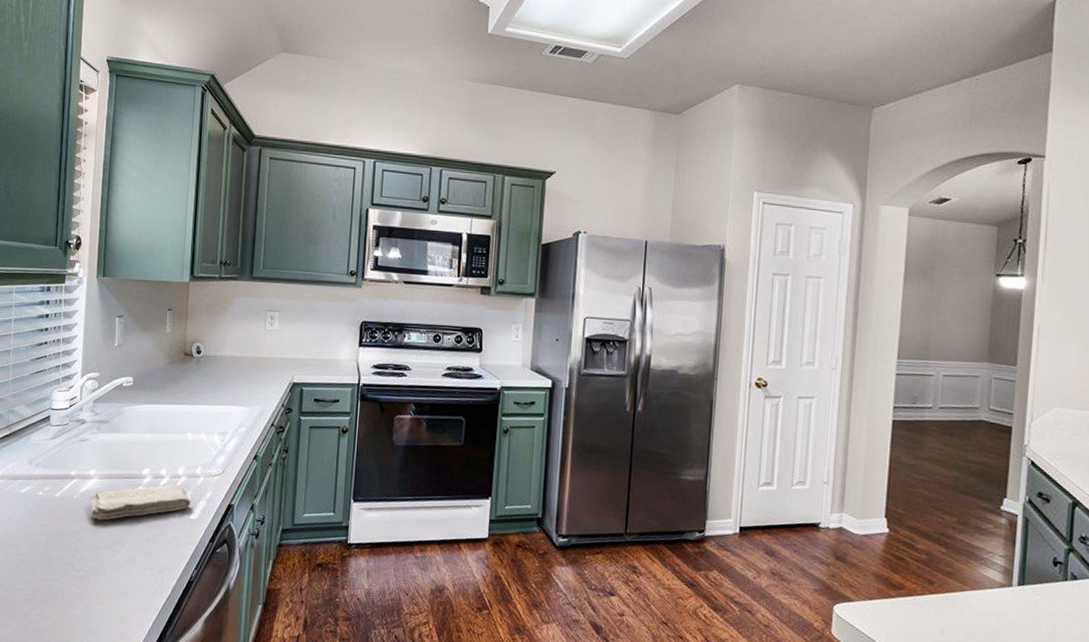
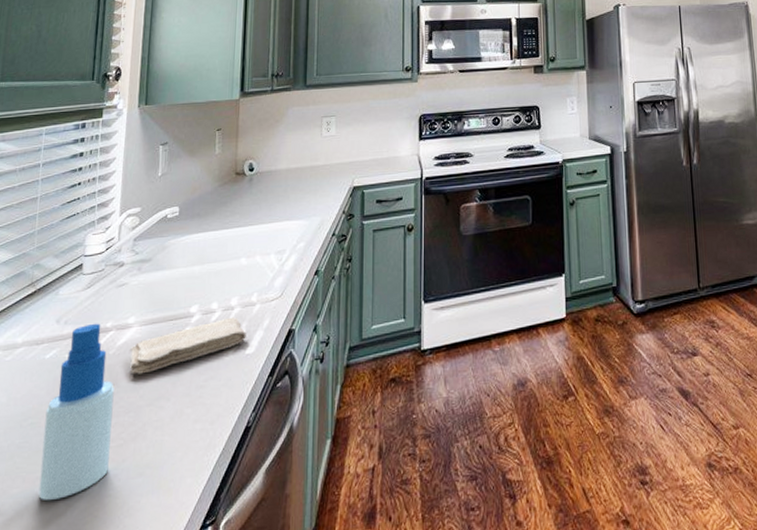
spray bottle: none [18,469,78,610] -> present [38,323,114,500]

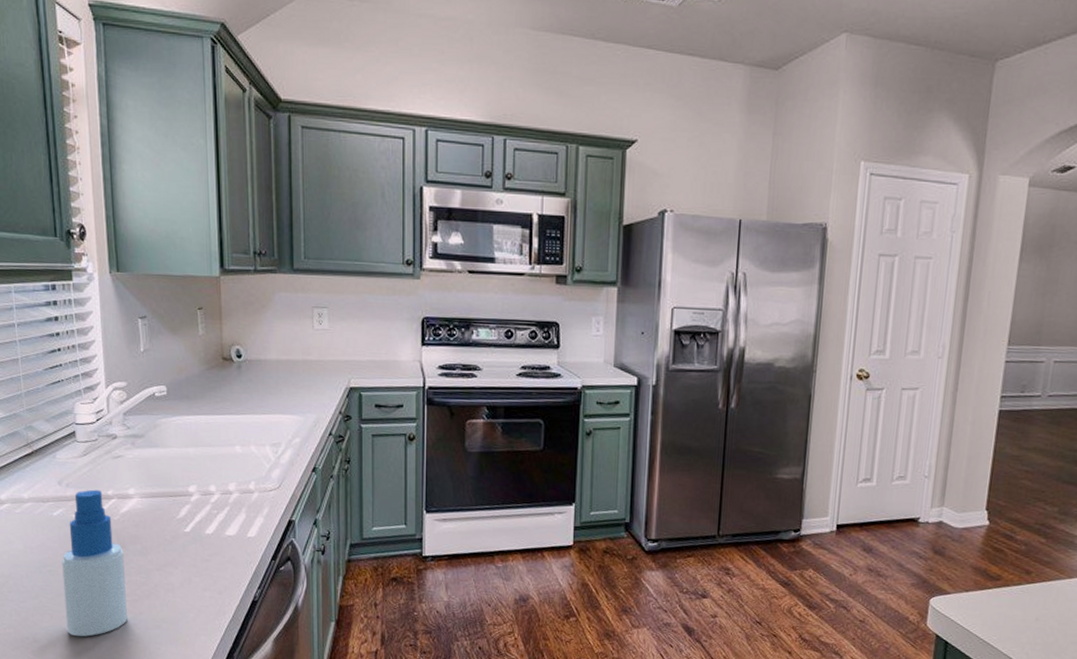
washcloth: present [130,317,246,375] -> none [134,501,247,542]

